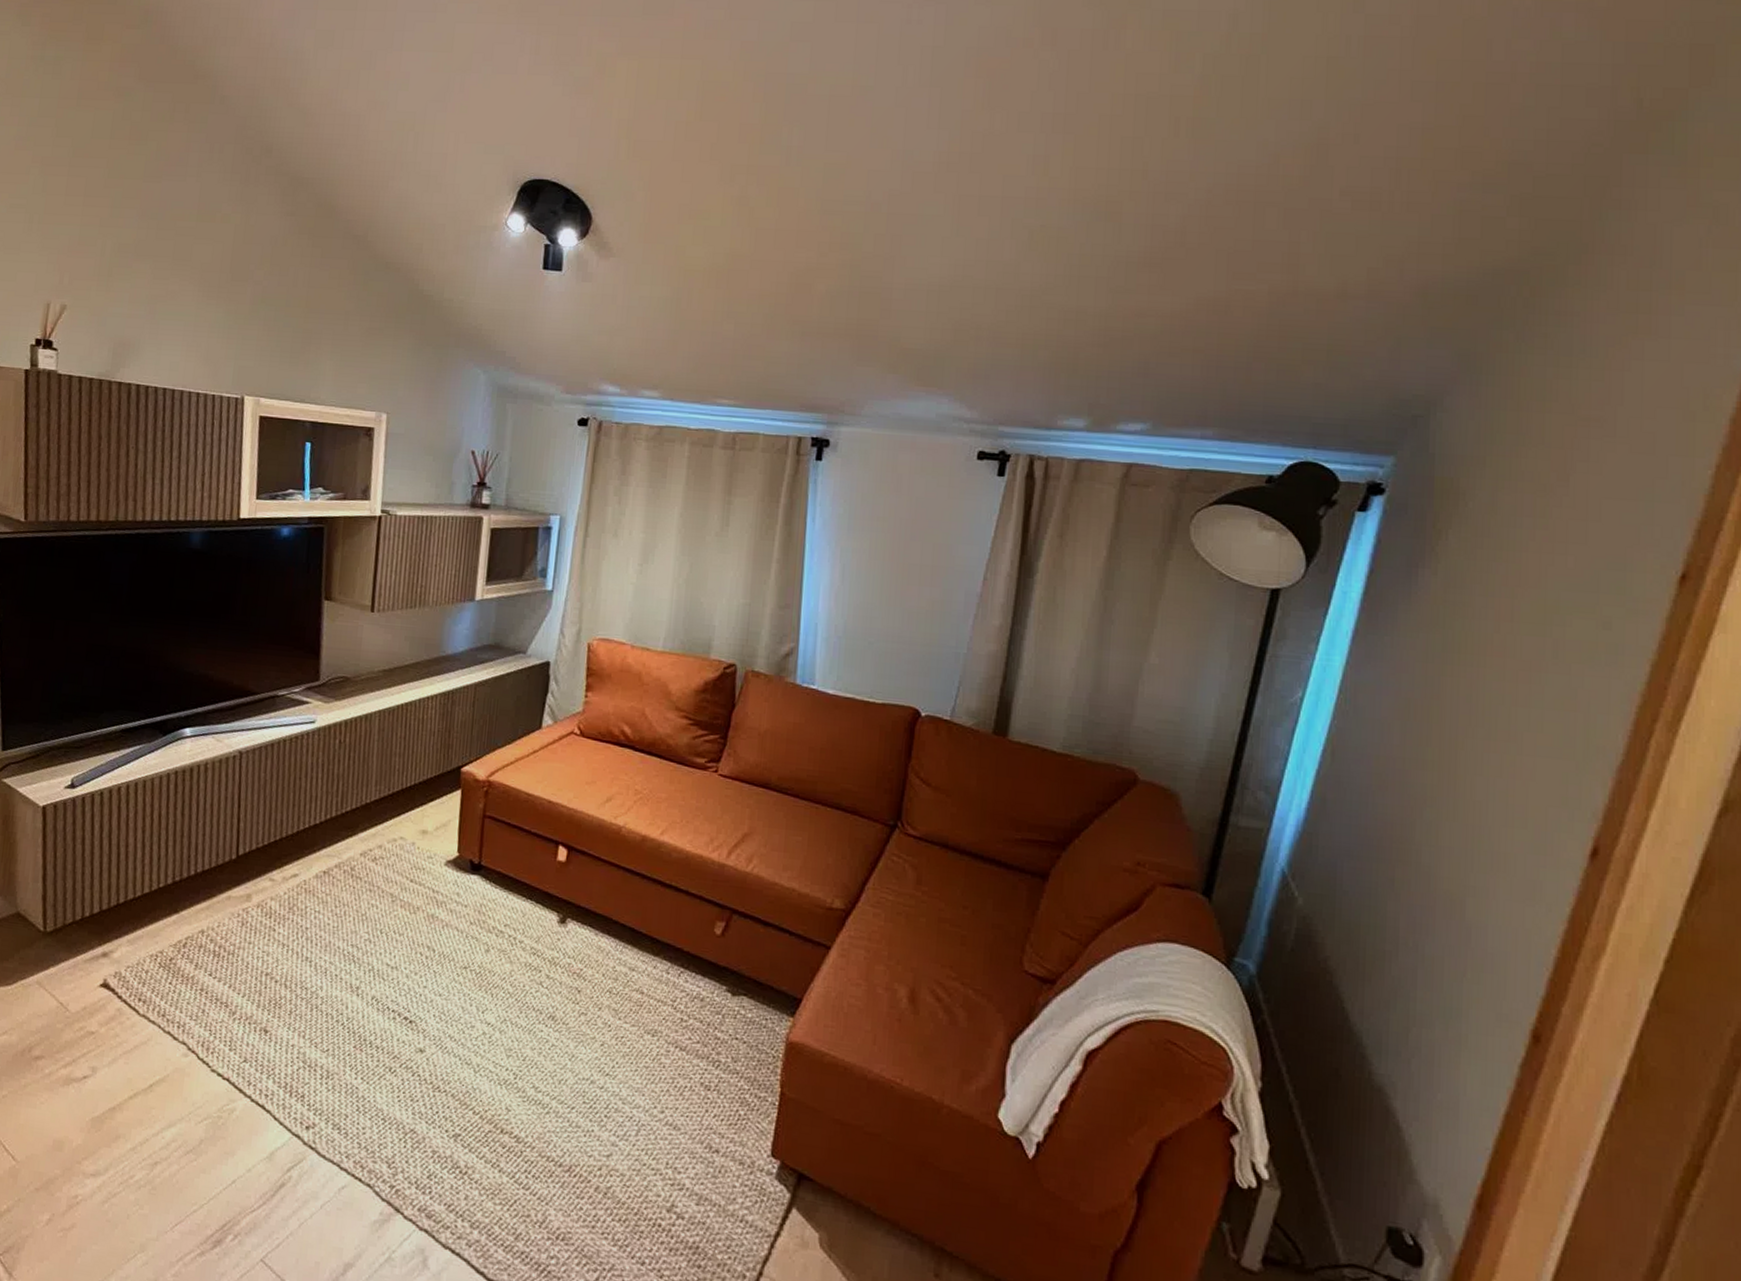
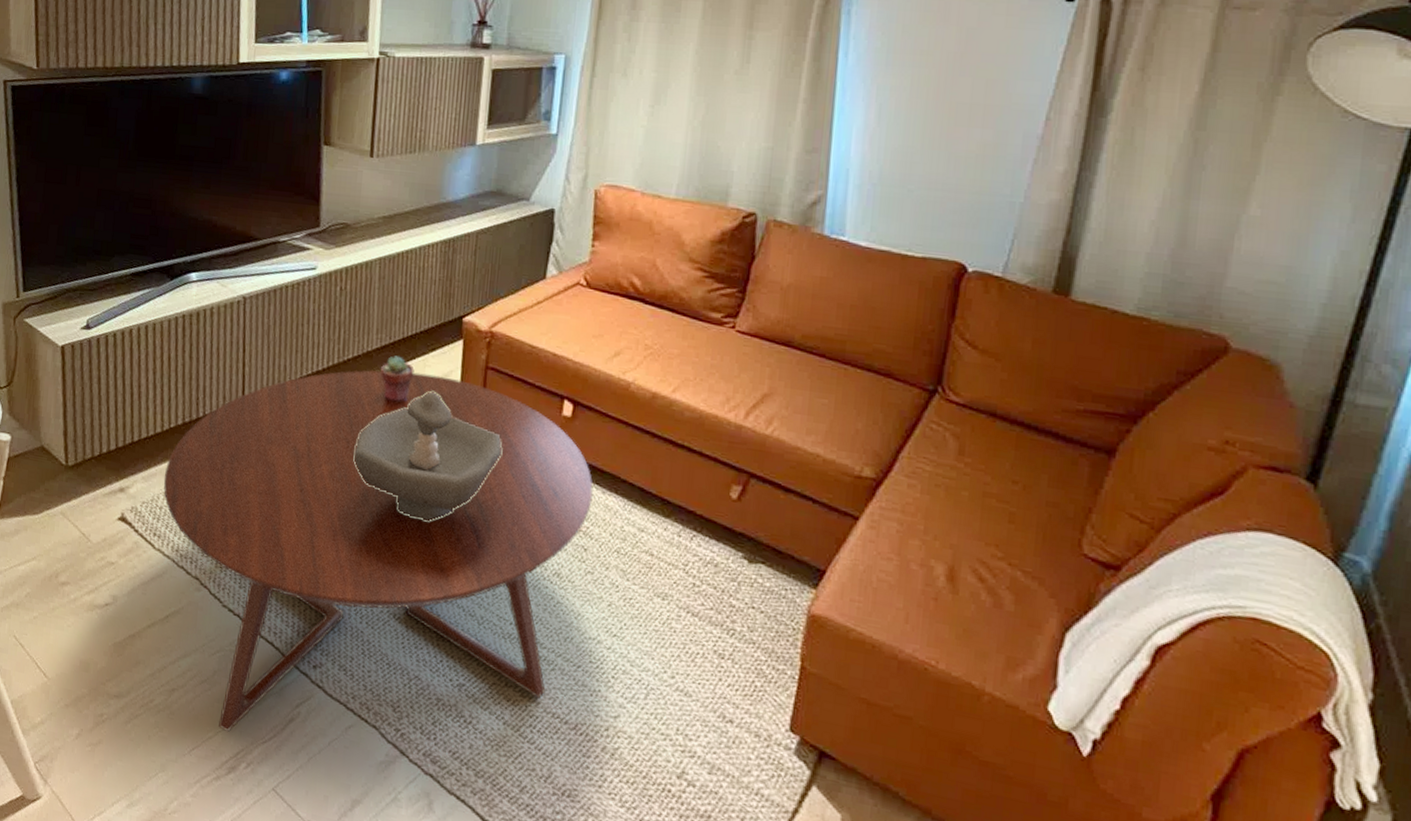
coffee table: none [150,822,587,1203] -> present [163,370,594,732]
decorative bowl: none [350,841,499,971] -> present [353,391,502,521]
potted succulent: none [378,807,413,853] -> present [380,356,415,402]

